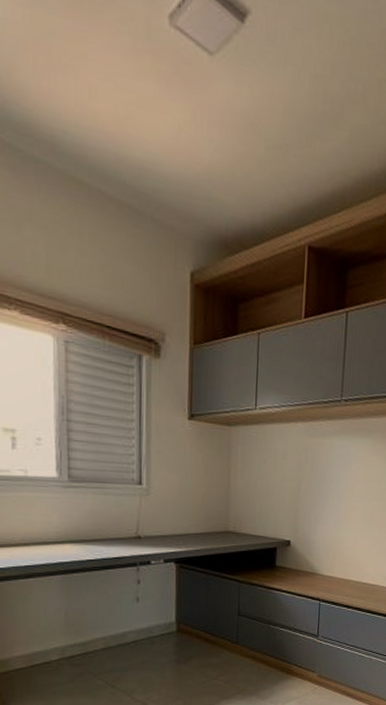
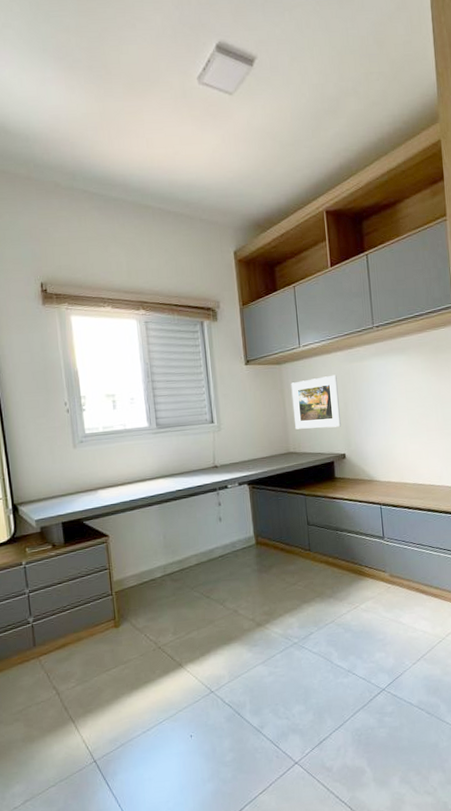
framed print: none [238,448,293,510] -> present [291,374,342,429]

